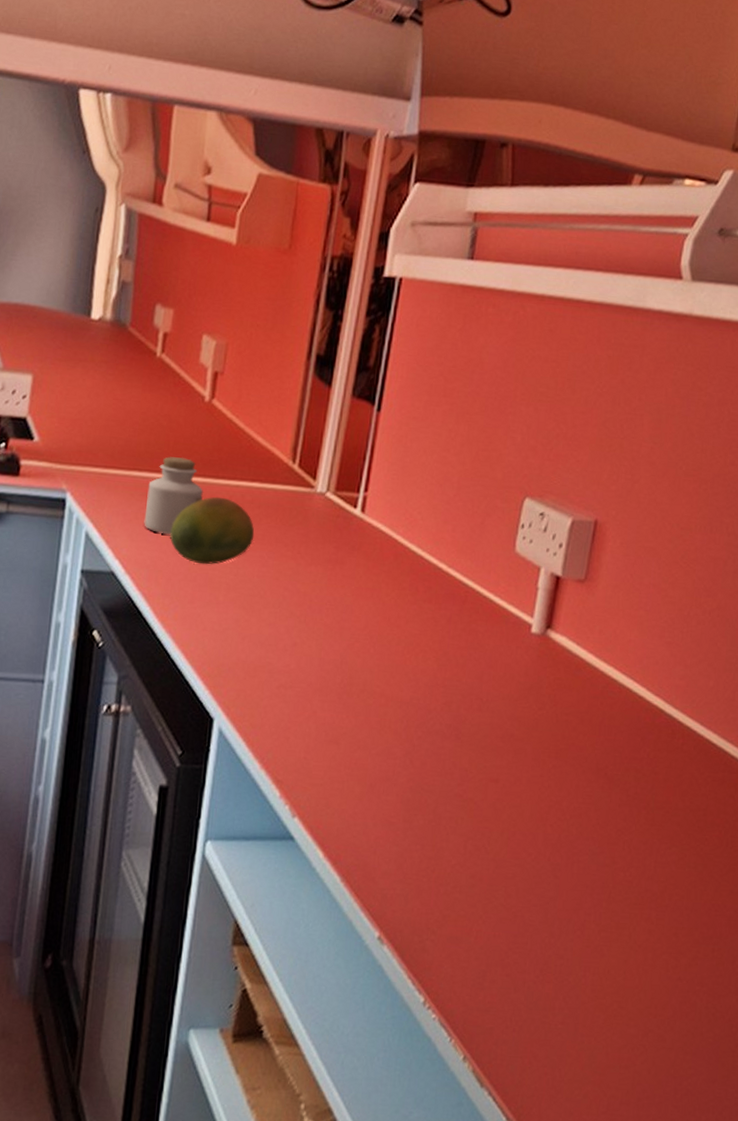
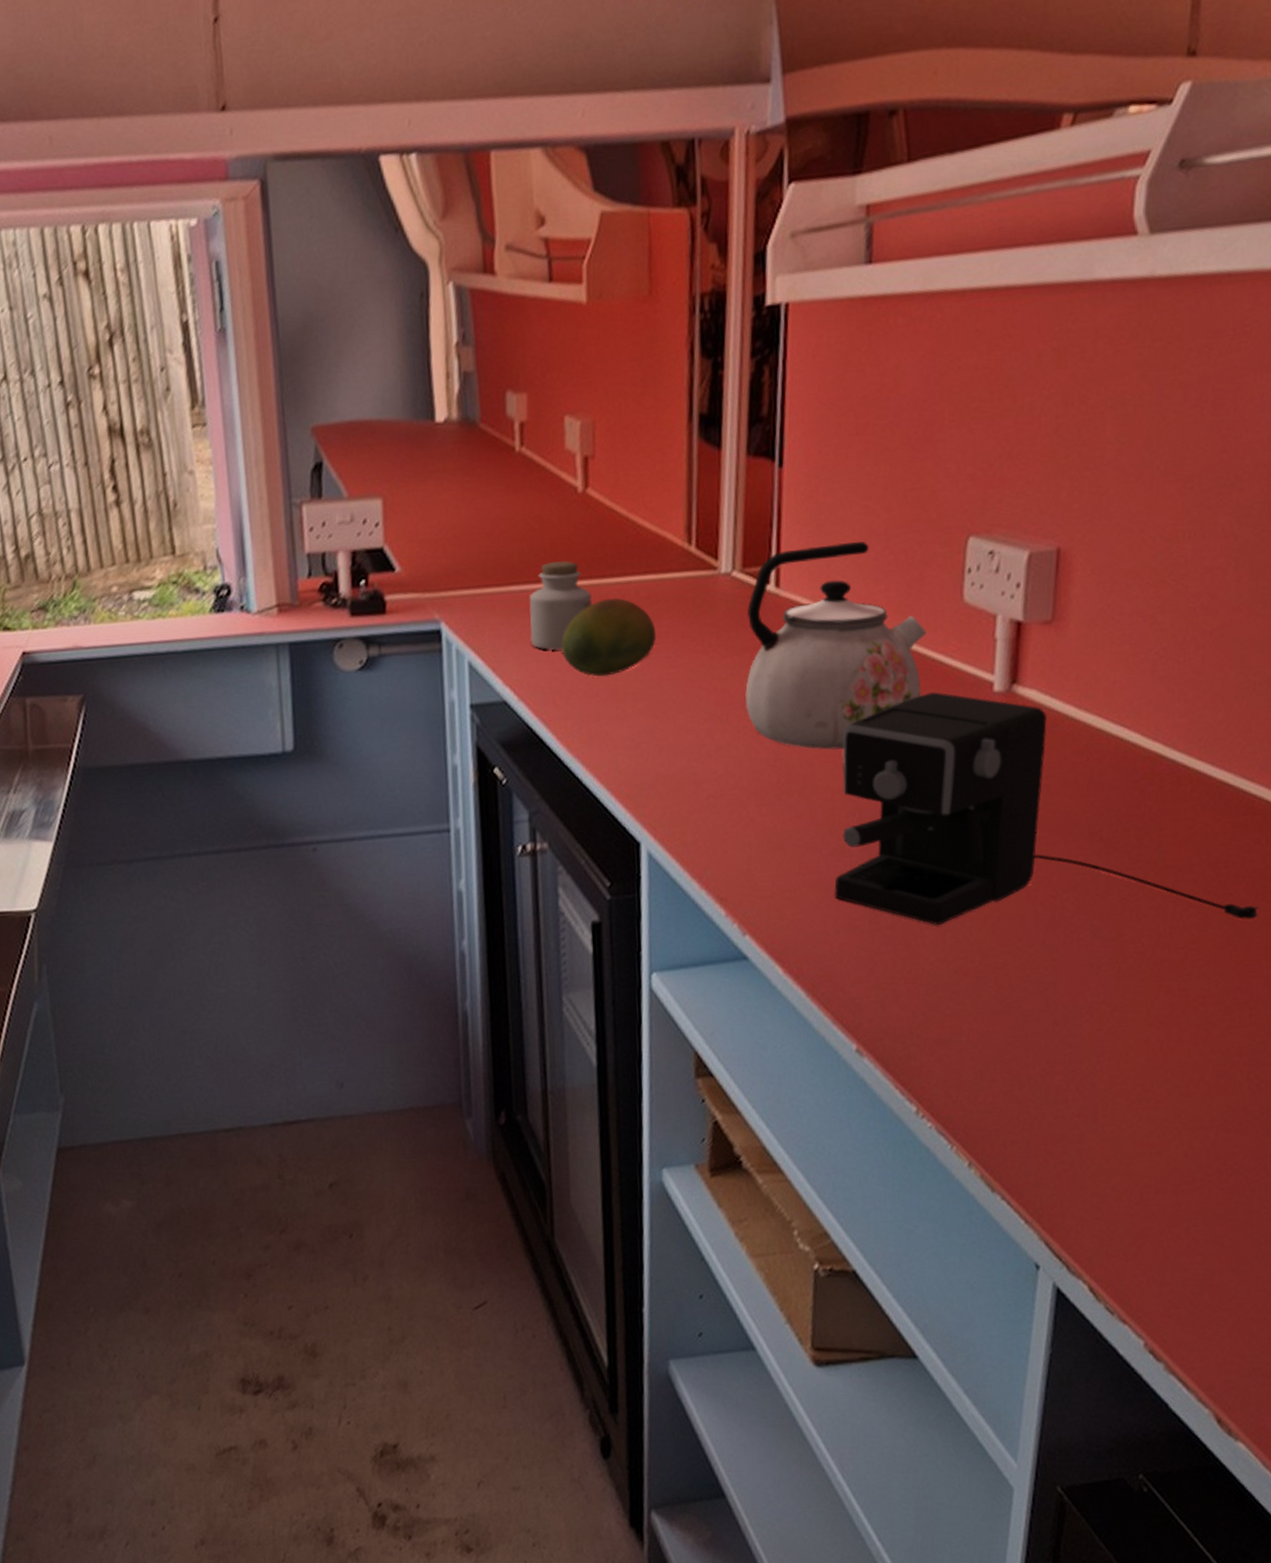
kettle: none [322,482,482,662] -> present [745,542,927,750]
coffee maker: none [377,625,728,864] -> present [835,692,1259,925]

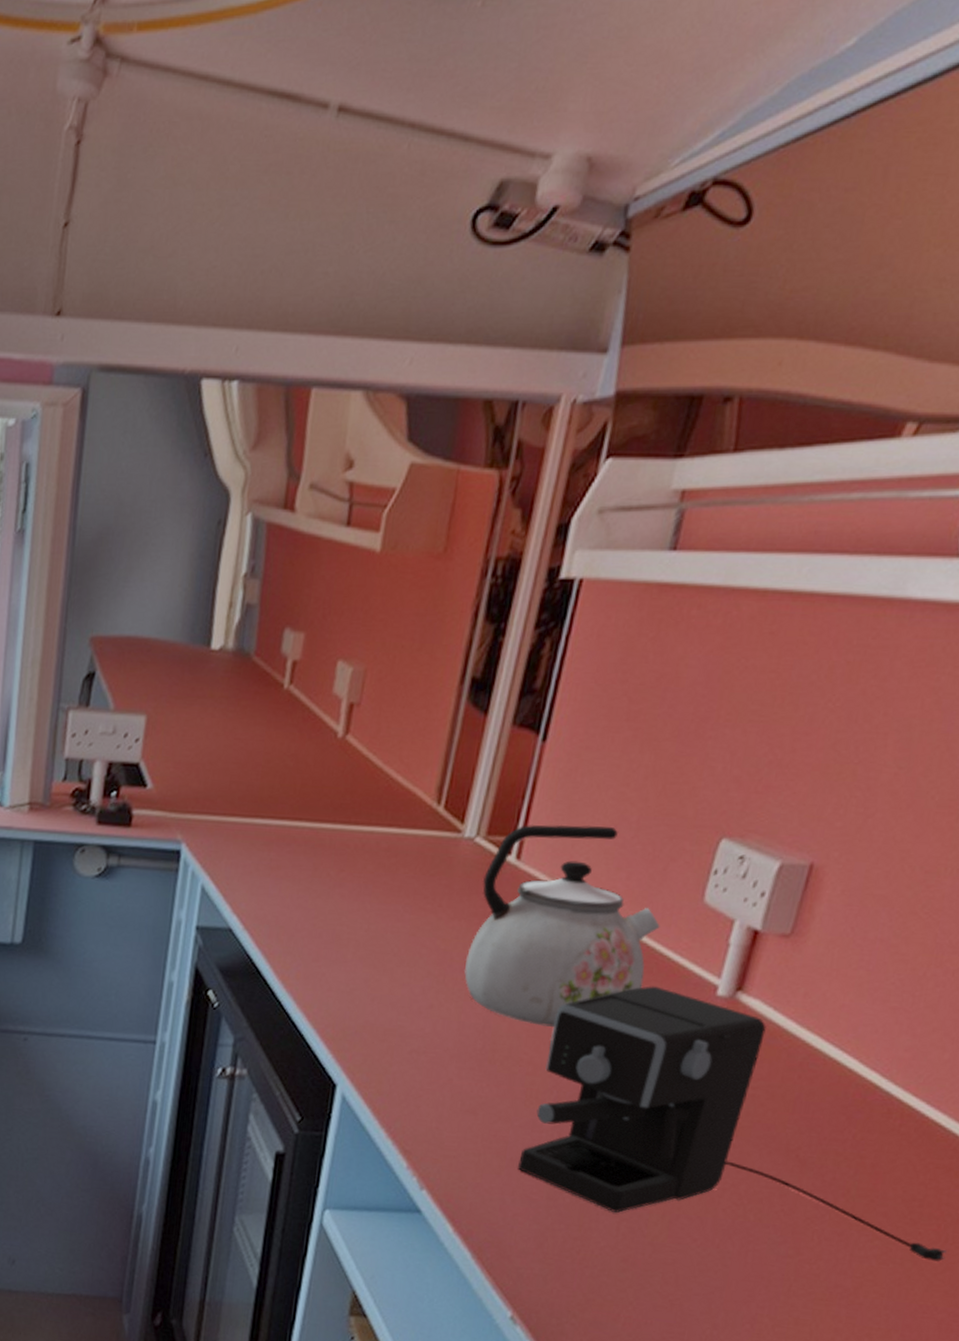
jar: present [529,560,593,650] -> none [265,801,334,888]
fruit: present [561,597,657,677] -> none [294,844,390,920]

